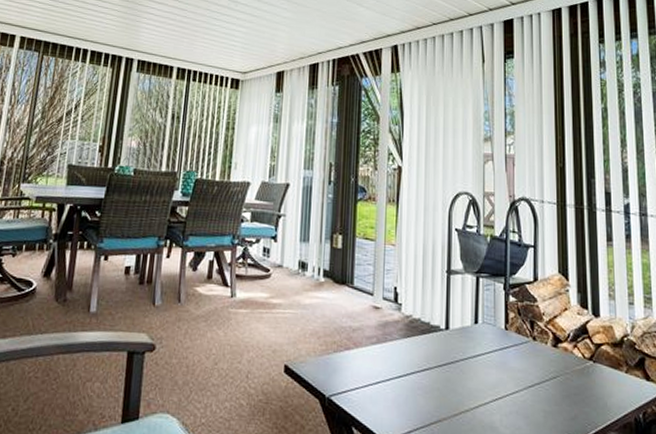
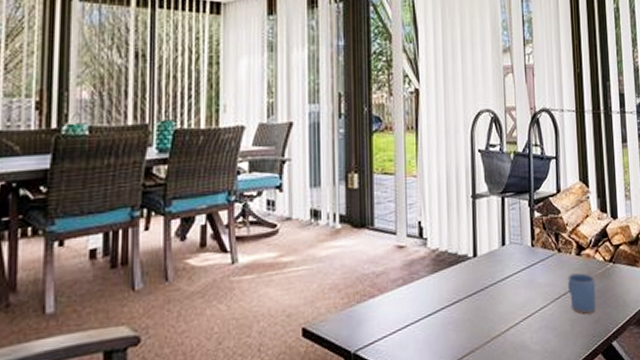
mug: none [542,364,573,409] -> present [568,273,596,314]

